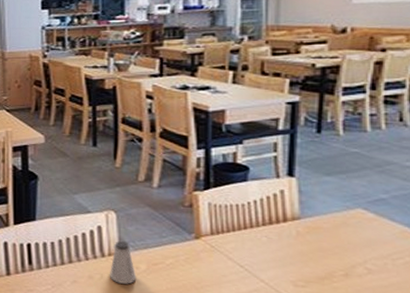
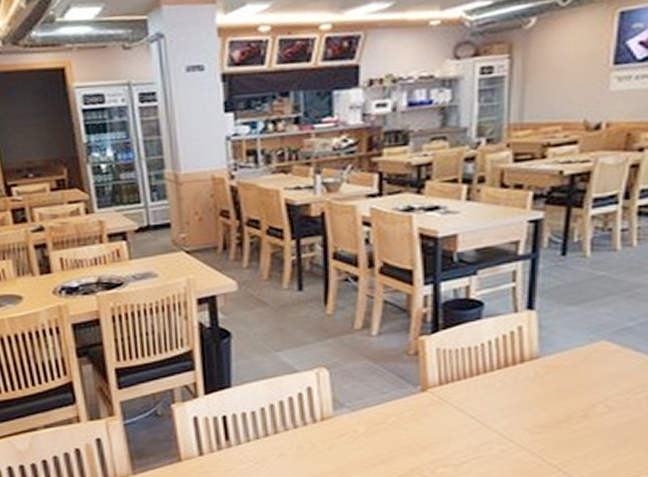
saltshaker: present [109,241,136,285] -> none [322,402,353,452]

